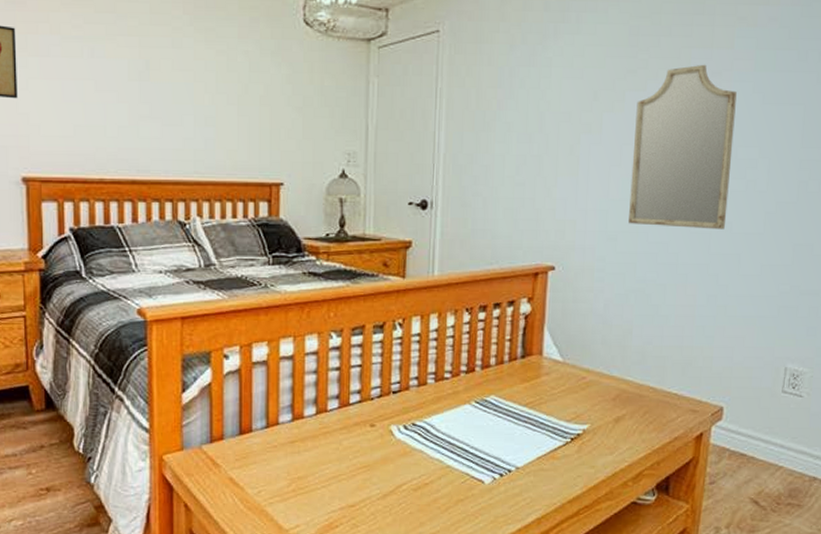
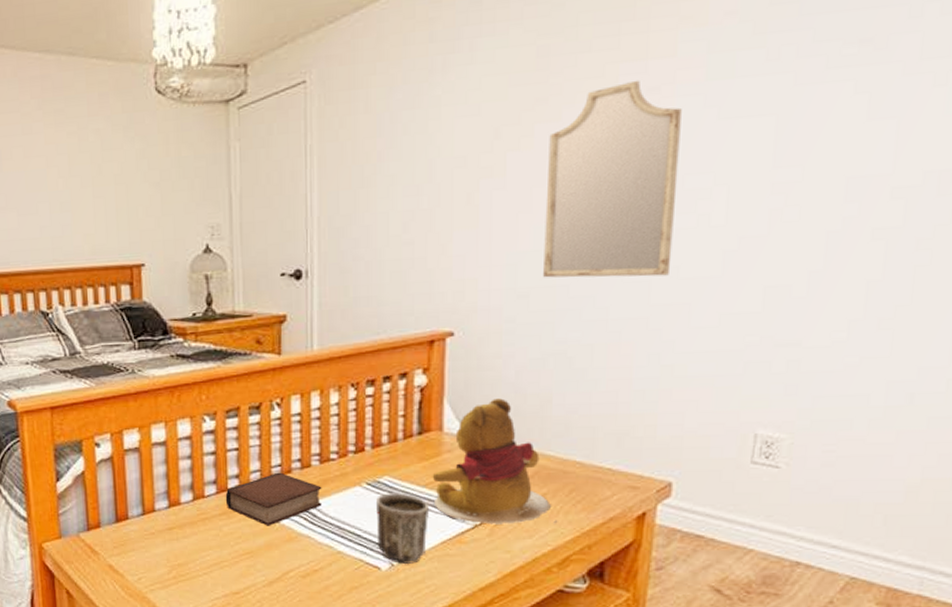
book: none [346,389,436,441] -> present [225,472,323,526]
mug: none [482,411,528,479] -> present [376,493,429,565]
teddy bear: none [532,328,634,442] -> present [432,398,558,525]

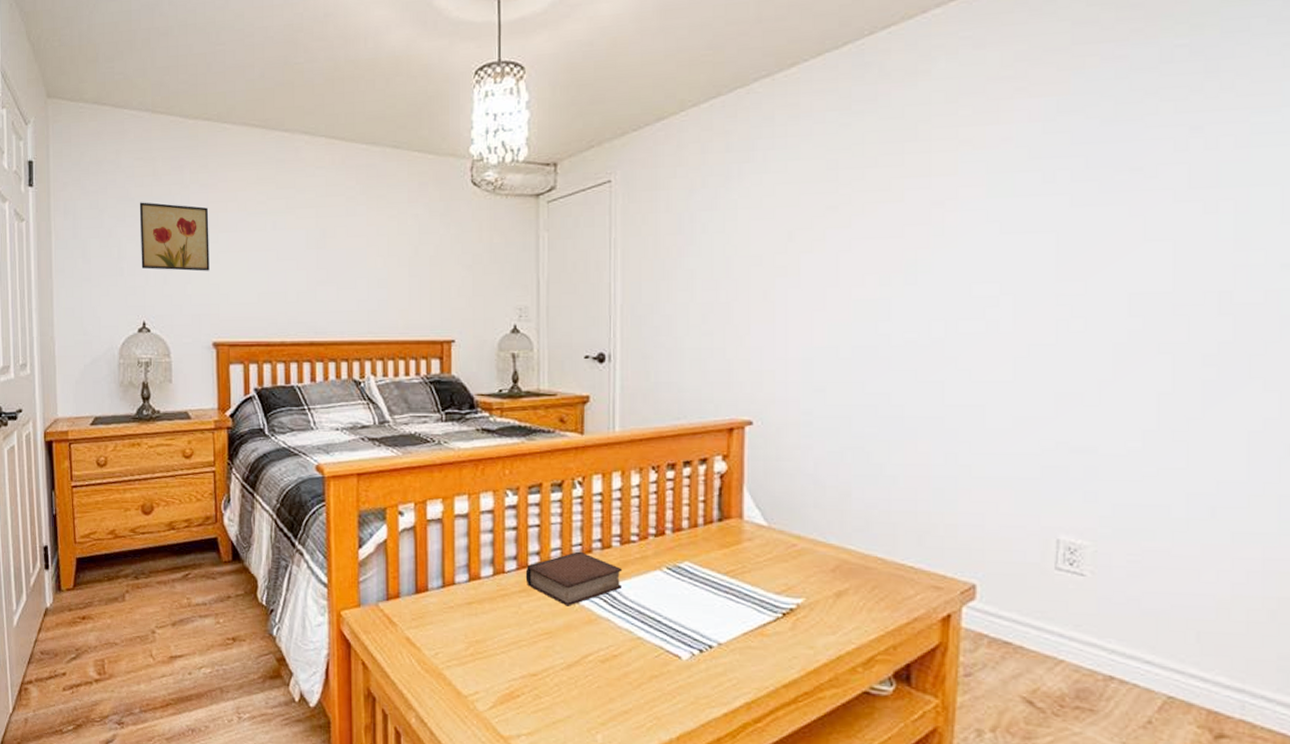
mug: present [376,493,429,565] -> none [677,579,730,656]
teddy bear: present [432,398,558,525] -> none [732,489,861,621]
home mirror: present [543,80,682,278] -> none [839,194,965,378]

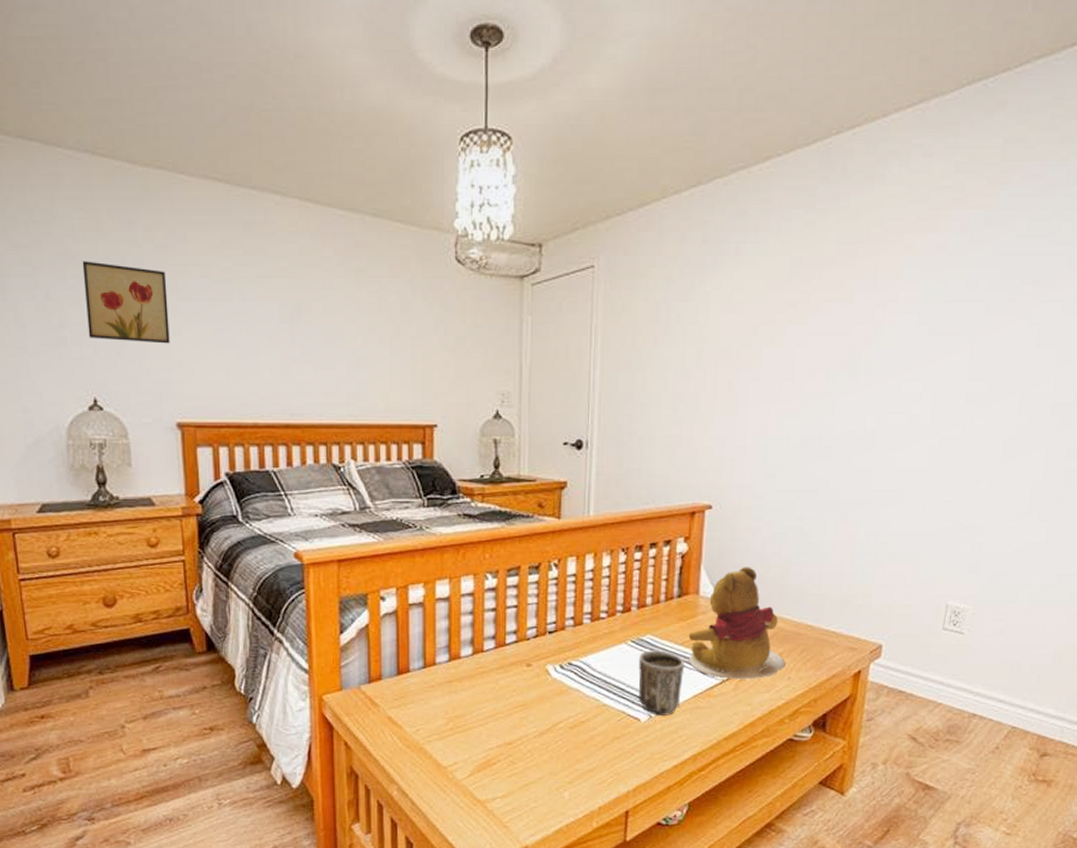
book: present [525,551,623,606] -> none [503,629,592,680]
mug: none [677,579,730,656] -> present [638,650,684,717]
teddy bear: none [732,489,861,621] -> present [688,567,791,680]

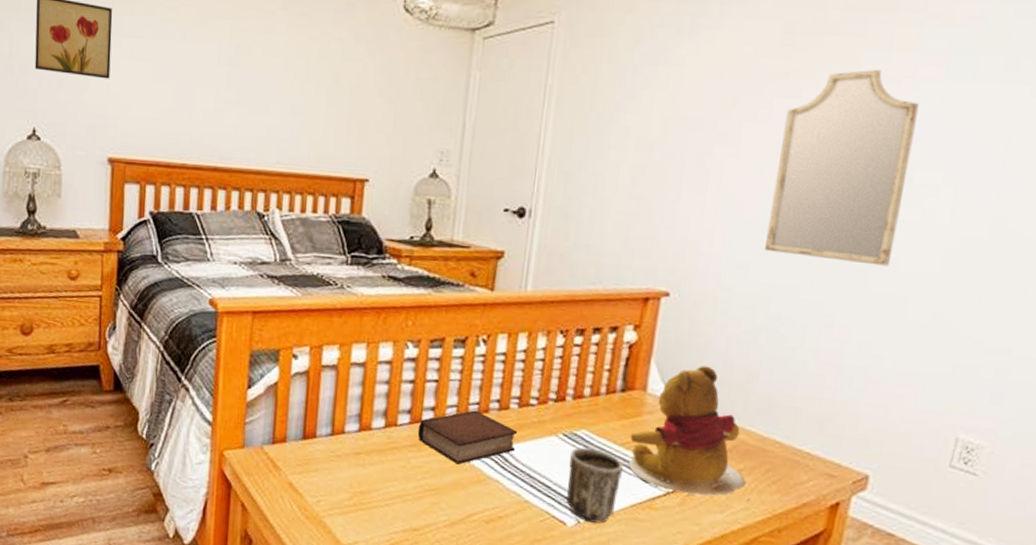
book: none [503,629,592,680] -> present [417,410,518,465]
home mirror: none [788,295,901,466] -> present [765,69,919,266]

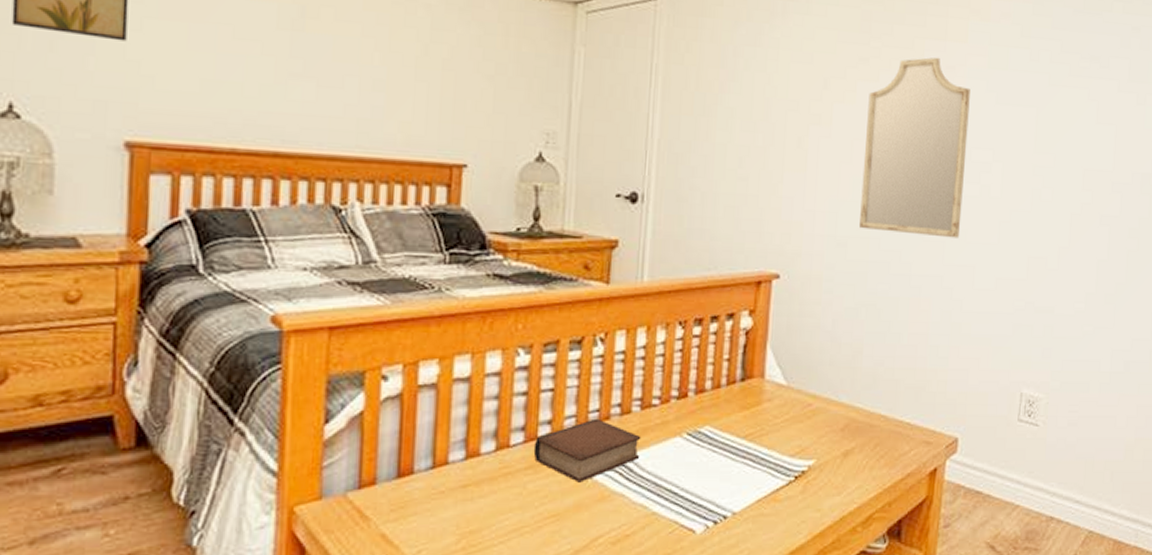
mug: present [566,447,623,524] -> none [694,445,747,527]
teddy bear: present [628,365,751,502] -> none [751,346,864,481]

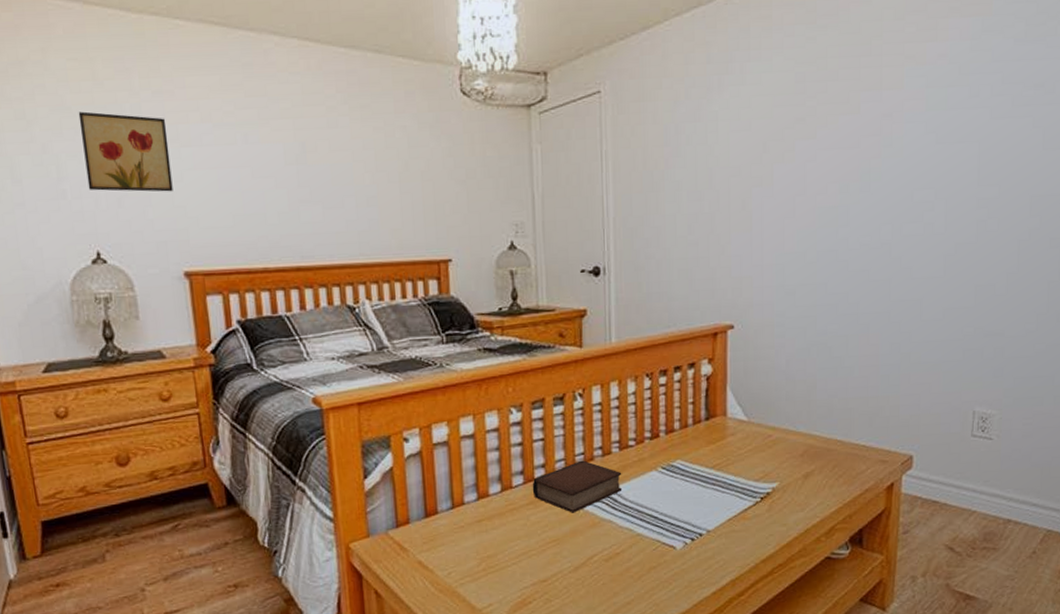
home mirror: present [859,57,970,238] -> none [806,107,909,277]

